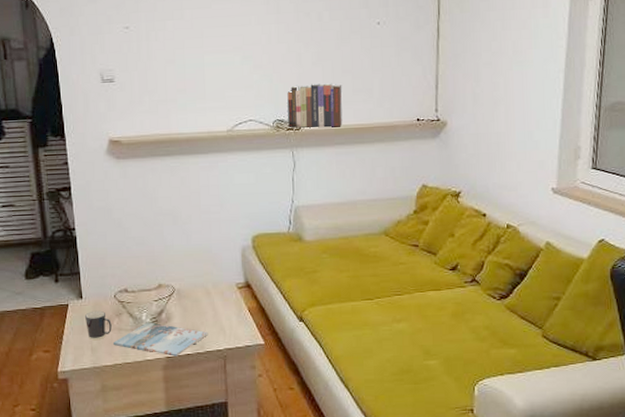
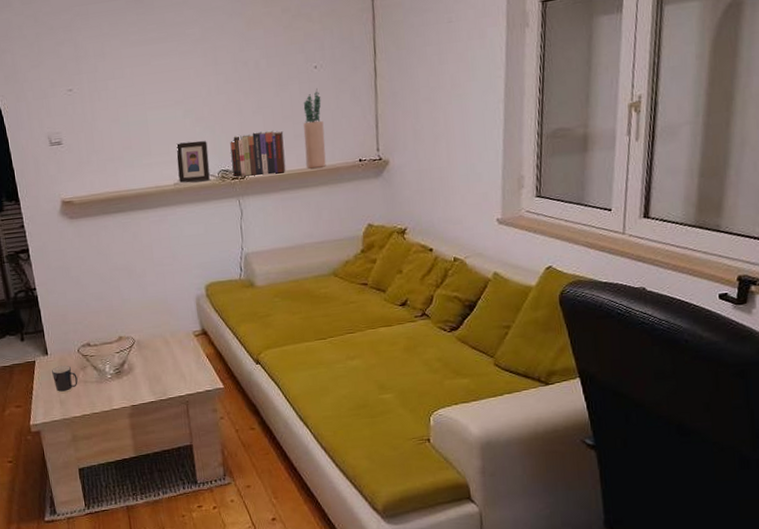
magazine: present [113,322,208,357] -> none [80,373,170,405]
picture frame: none [232,88,265,131] -> present [176,141,210,183]
vase: none [362,44,384,125] -> present [303,88,326,169]

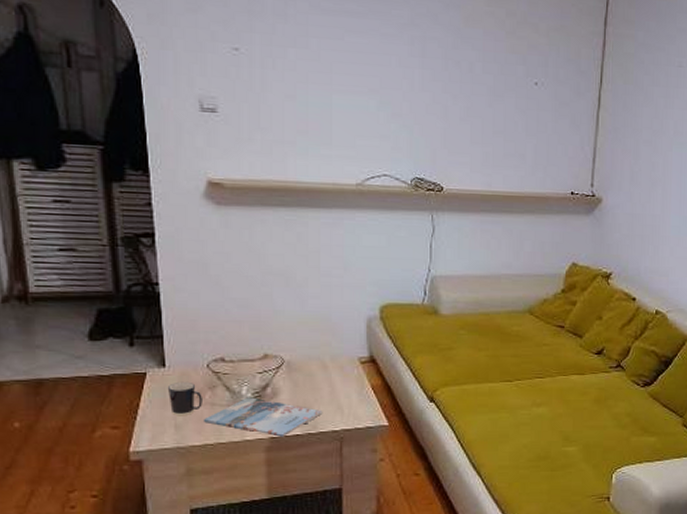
magazine: none [80,373,170,405] -> present [204,397,323,437]
picture frame: present [176,141,210,183] -> none [363,138,402,187]
books: present [230,131,286,178] -> none [429,142,491,193]
vase: present [303,88,326,169] -> none [514,107,538,194]

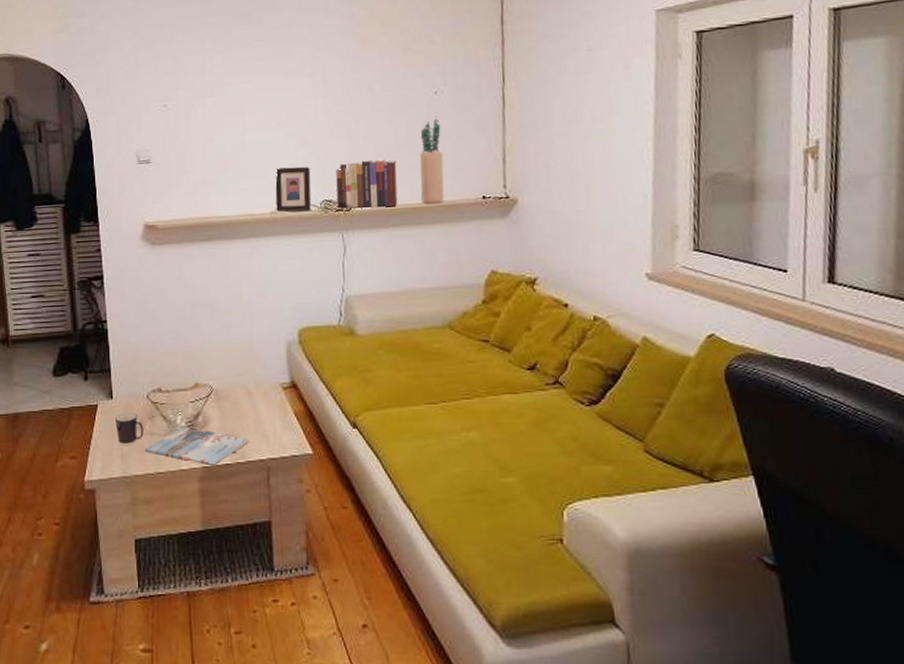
picture frame: none [363,138,402,187] -> present [275,167,311,212]
books: none [429,142,491,193] -> present [336,160,398,209]
vase: none [514,107,538,194] -> present [419,115,444,204]

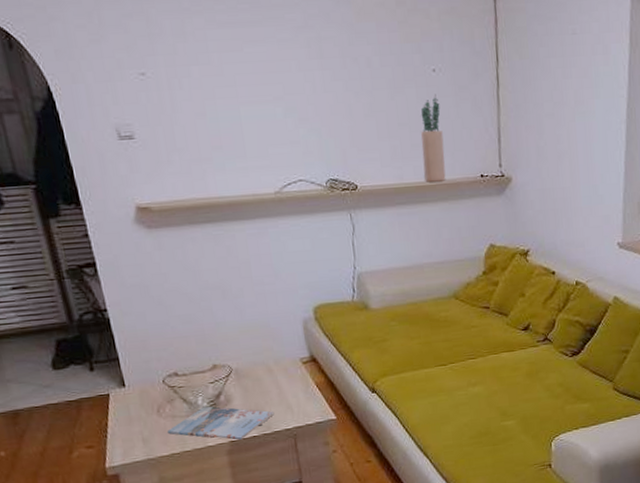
mug: present [114,412,144,446] -> none [130,398,164,431]
picture frame: present [275,167,311,212] -> none [276,145,317,192]
books: present [336,160,398,209] -> none [339,138,402,188]

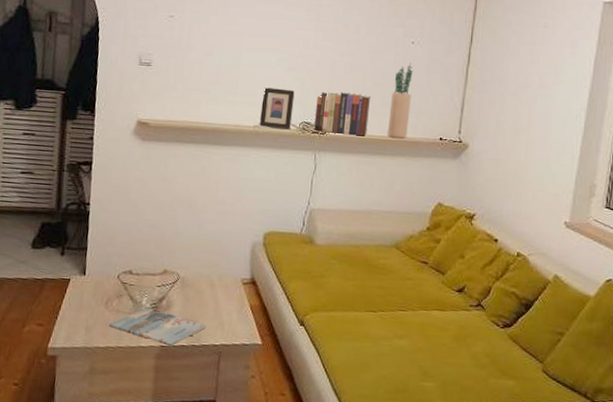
picture frame: none [276,145,317,192] -> present [259,87,295,130]
books: none [339,138,402,188] -> present [314,92,370,137]

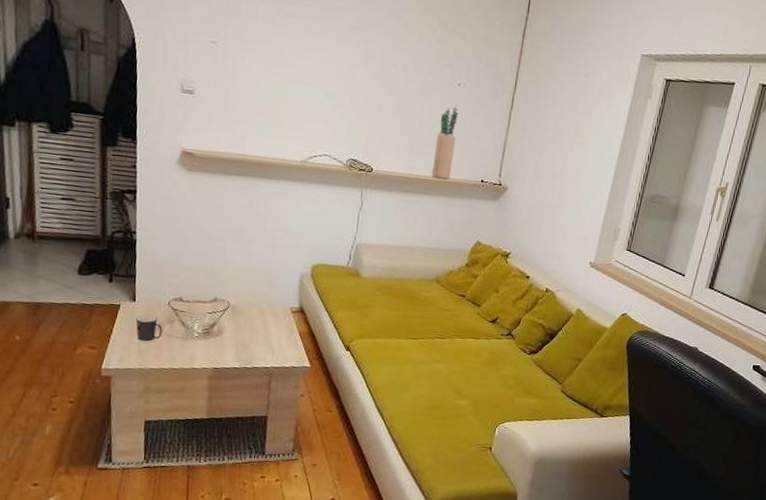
mug: none [84,289,111,320] -> present [135,314,163,343]
magazine: present [109,307,207,346] -> none [162,332,258,368]
picture frame: present [259,87,295,130] -> none [307,122,342,166]
books: present [314,92,370,137] -> none [361,129,416,176]

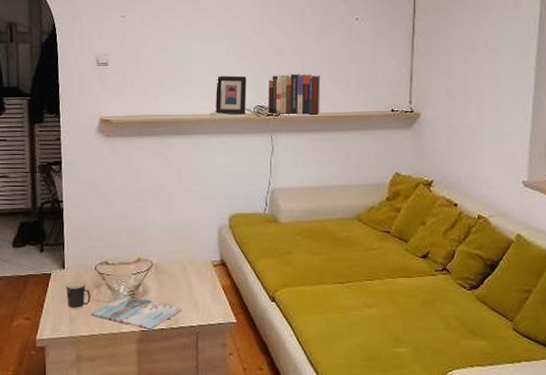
magazine: none [162,332,258,368] -> present [91,295,183,330]
picture frame: none [307,122,342,166] -> present [216,76,247,115]
books: none [361,129,416,176] -> present [269,73,320,115]
vase: present [432,104,458,179] -> none [340,39,360,113]

